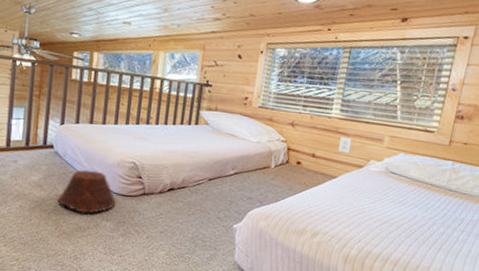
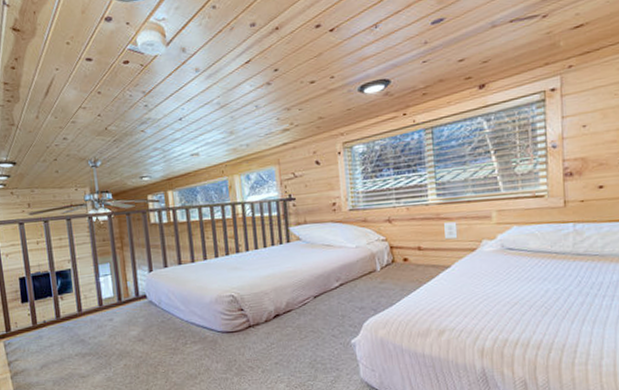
woven basket: present [58,169,116,214] -> none [162,312,223,360]

